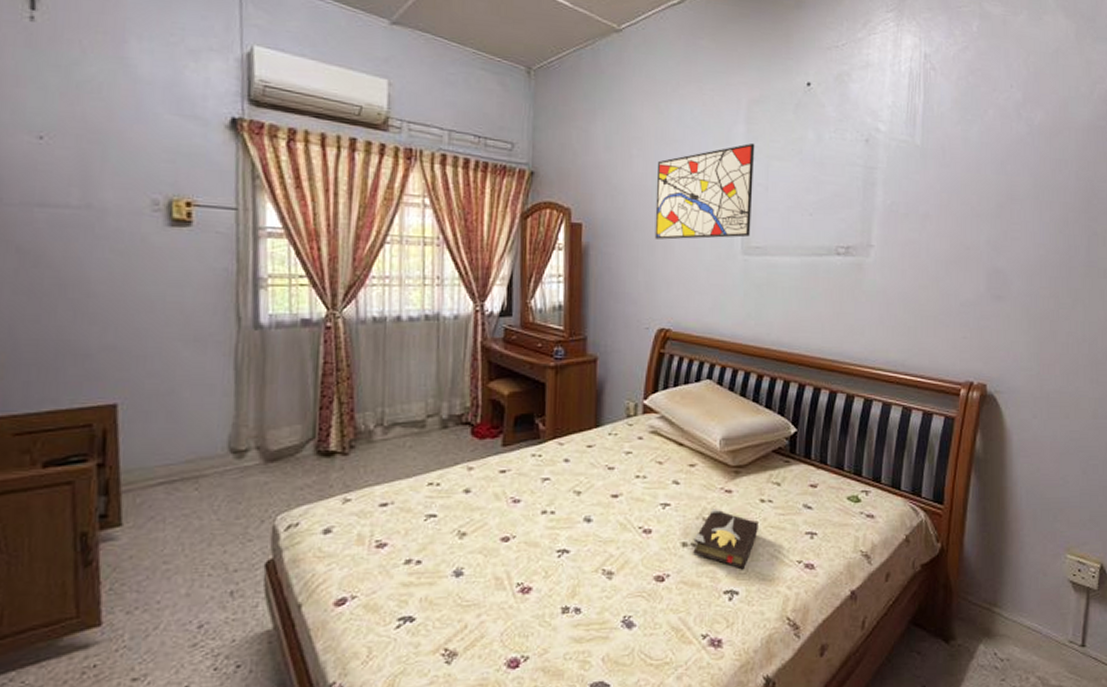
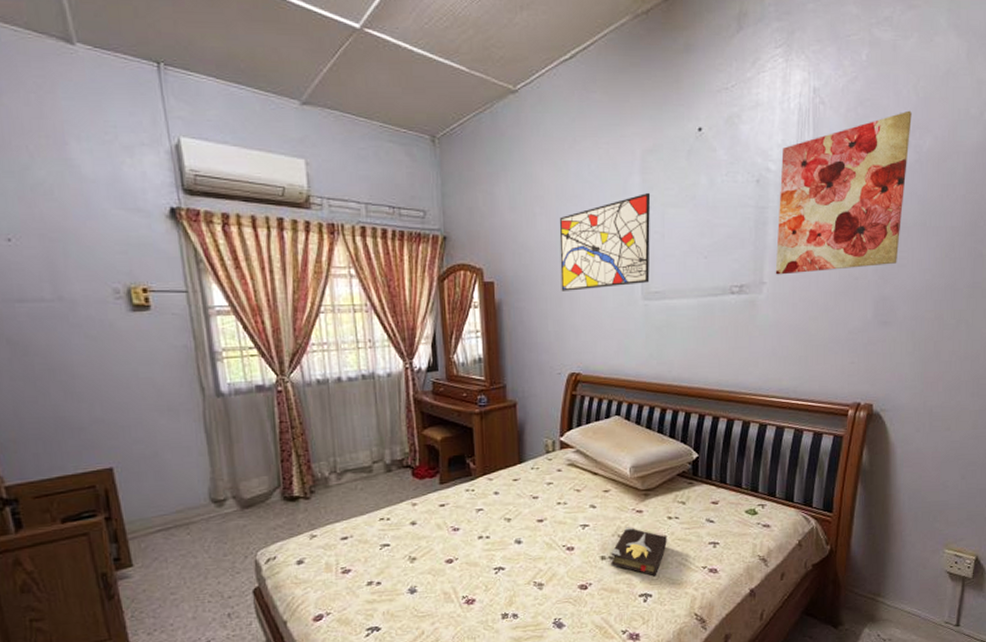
wall art: none [883,83,1023,239] -> present [775,110,912,275]

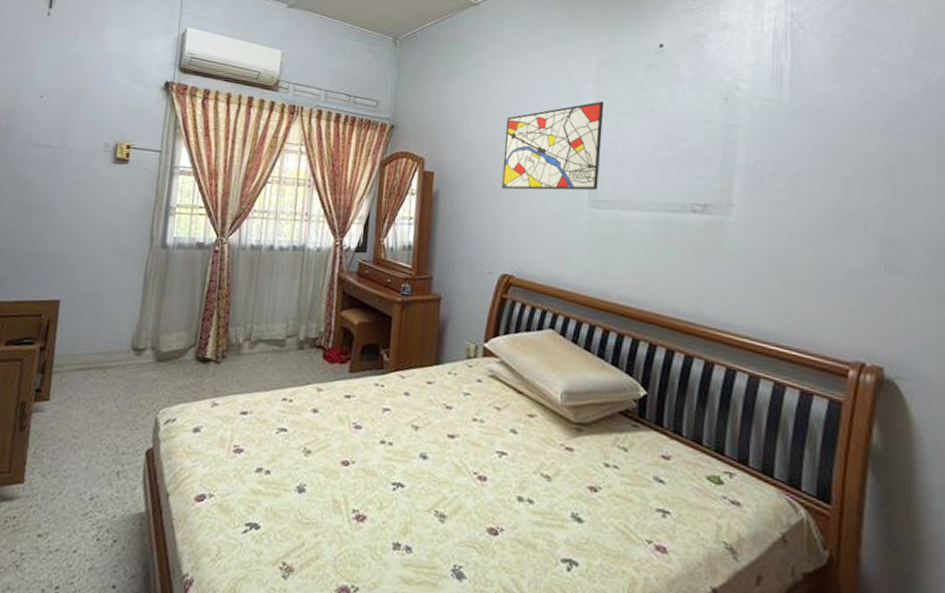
hardback book: present [611,527,667,577] -> none [529,465,602,539]
wall art: present [775,110,912,275] -> none [747,39,915,202]

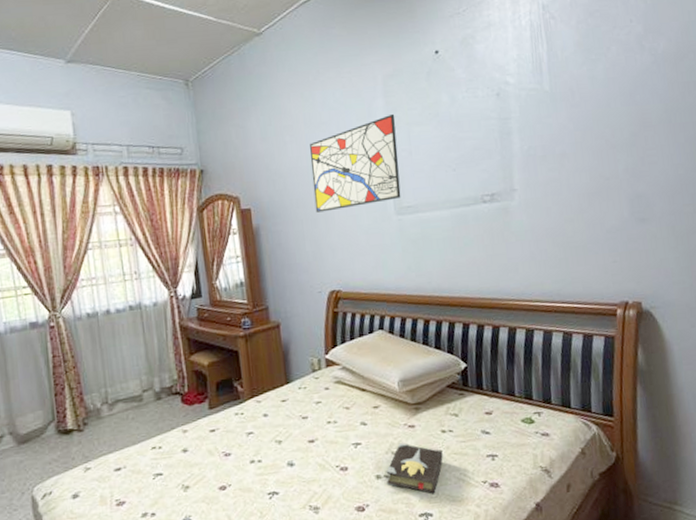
hardback book: none [529,465,602,539] -> present [386,443,443,494]

